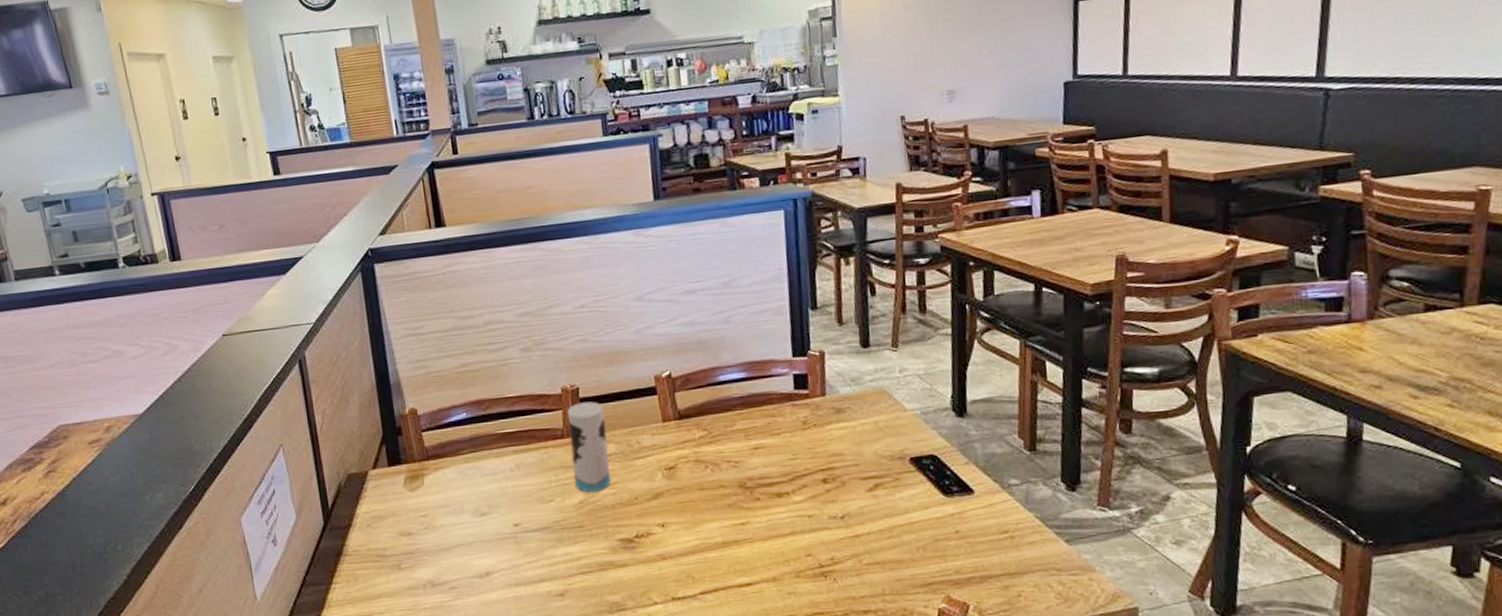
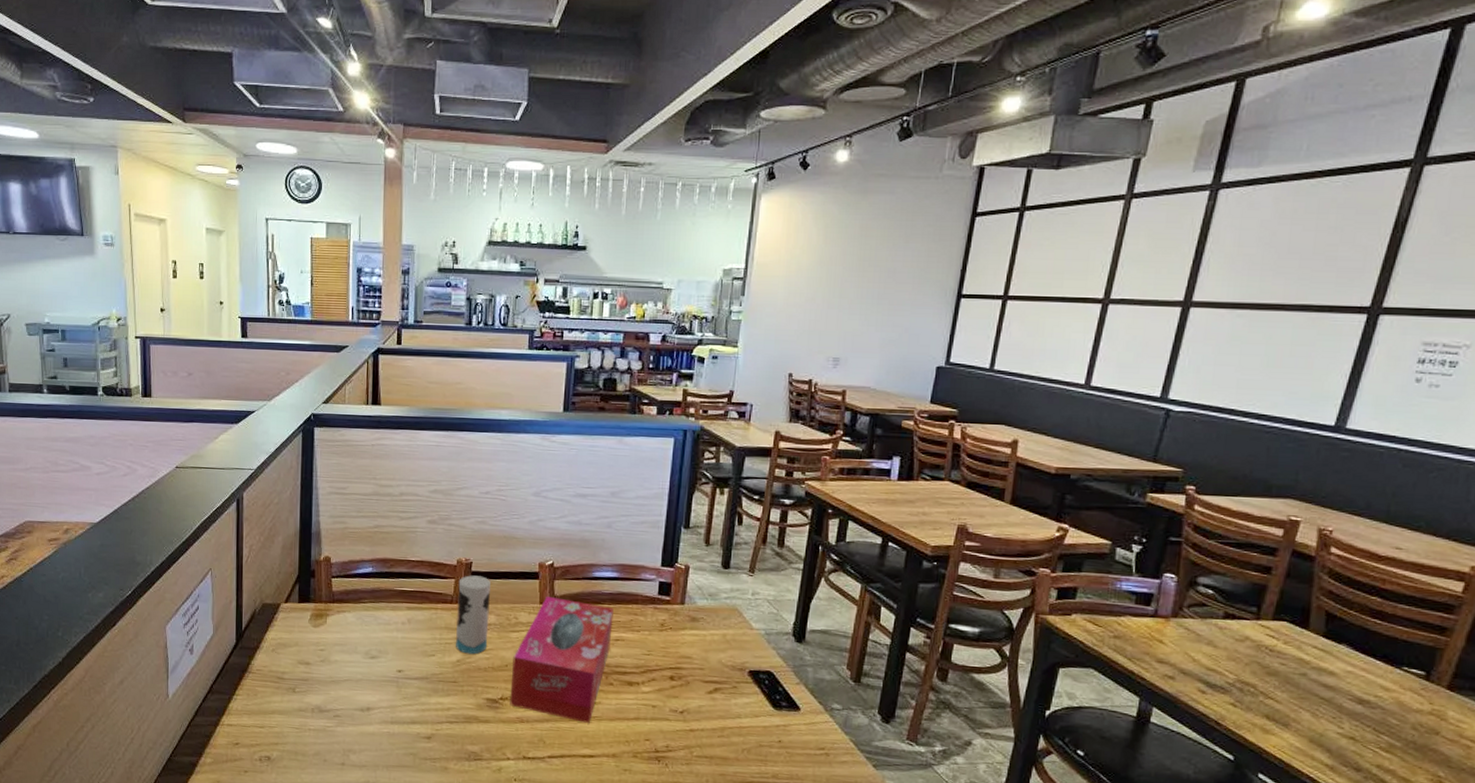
tissue box: none [642,411,751,548] -> present [510,596,614,723]

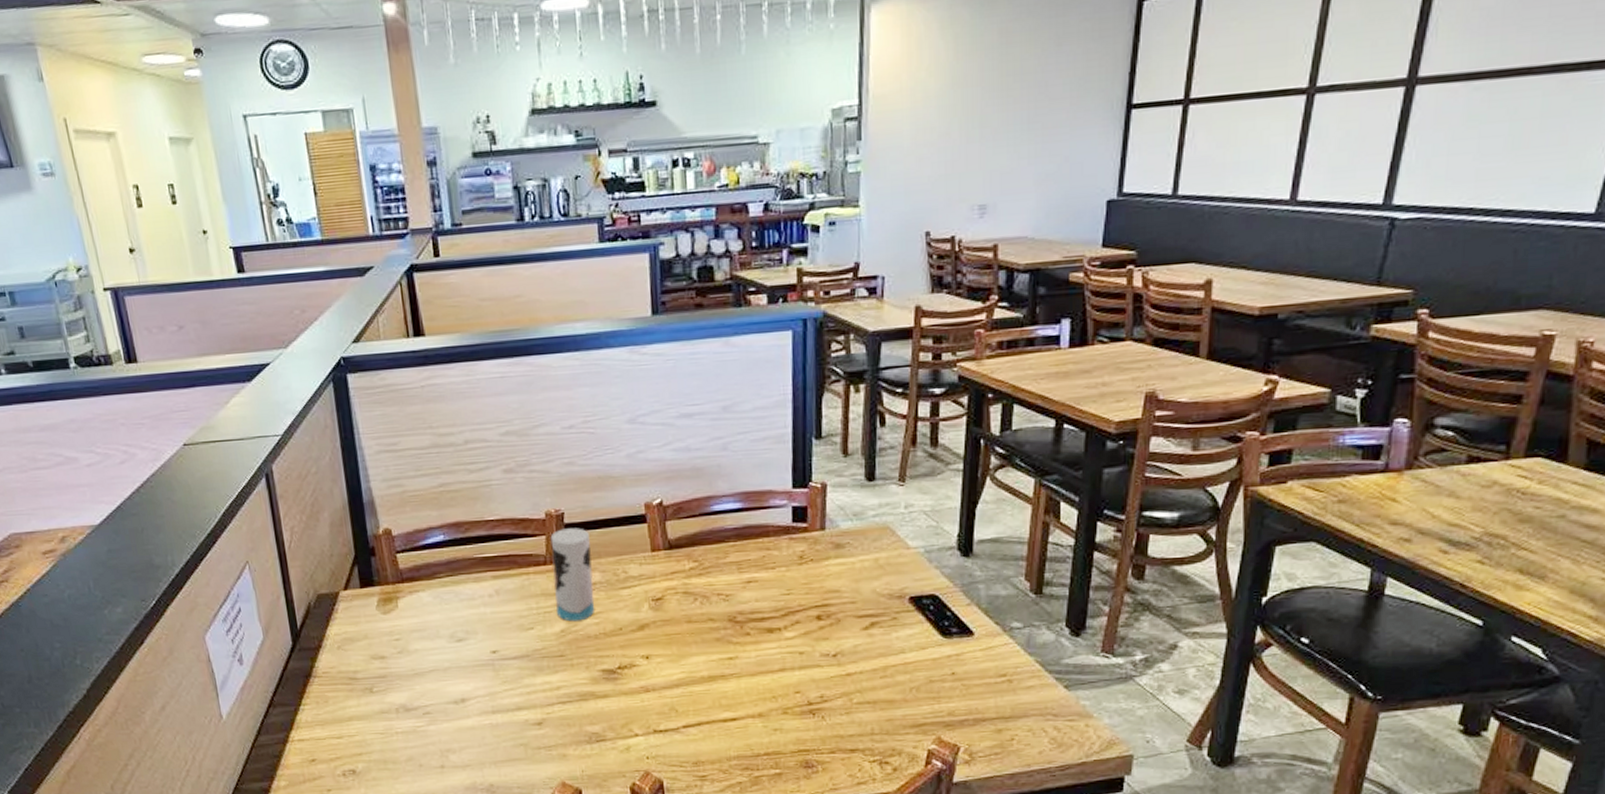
tissue box: present [510,596,614,723] -> none [627,540,742,682]

